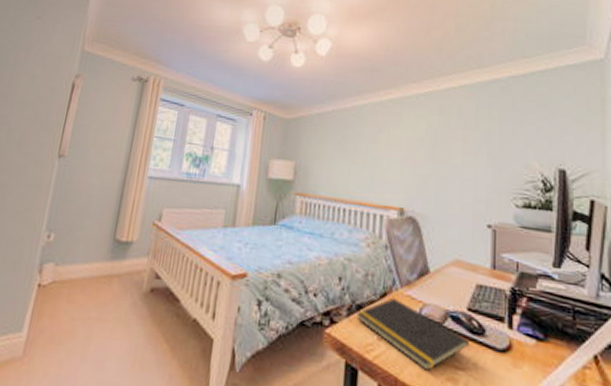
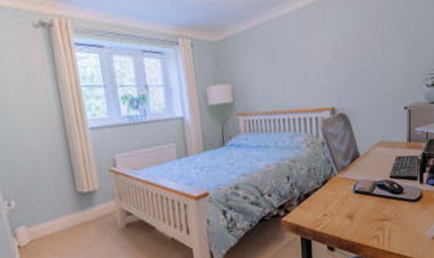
notepad: present [355,297,471,371] -> none [304,182,393,228]

